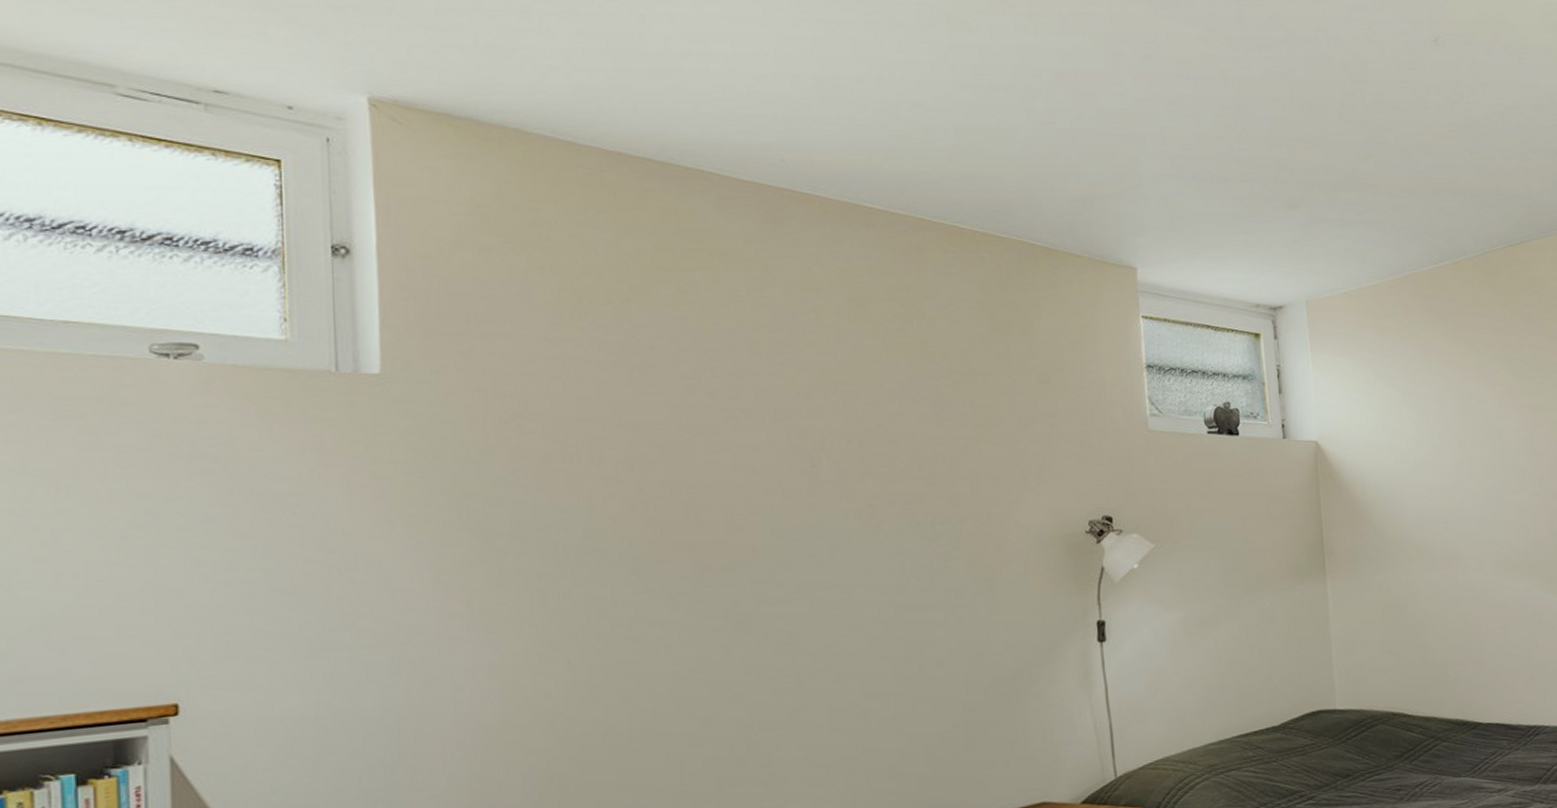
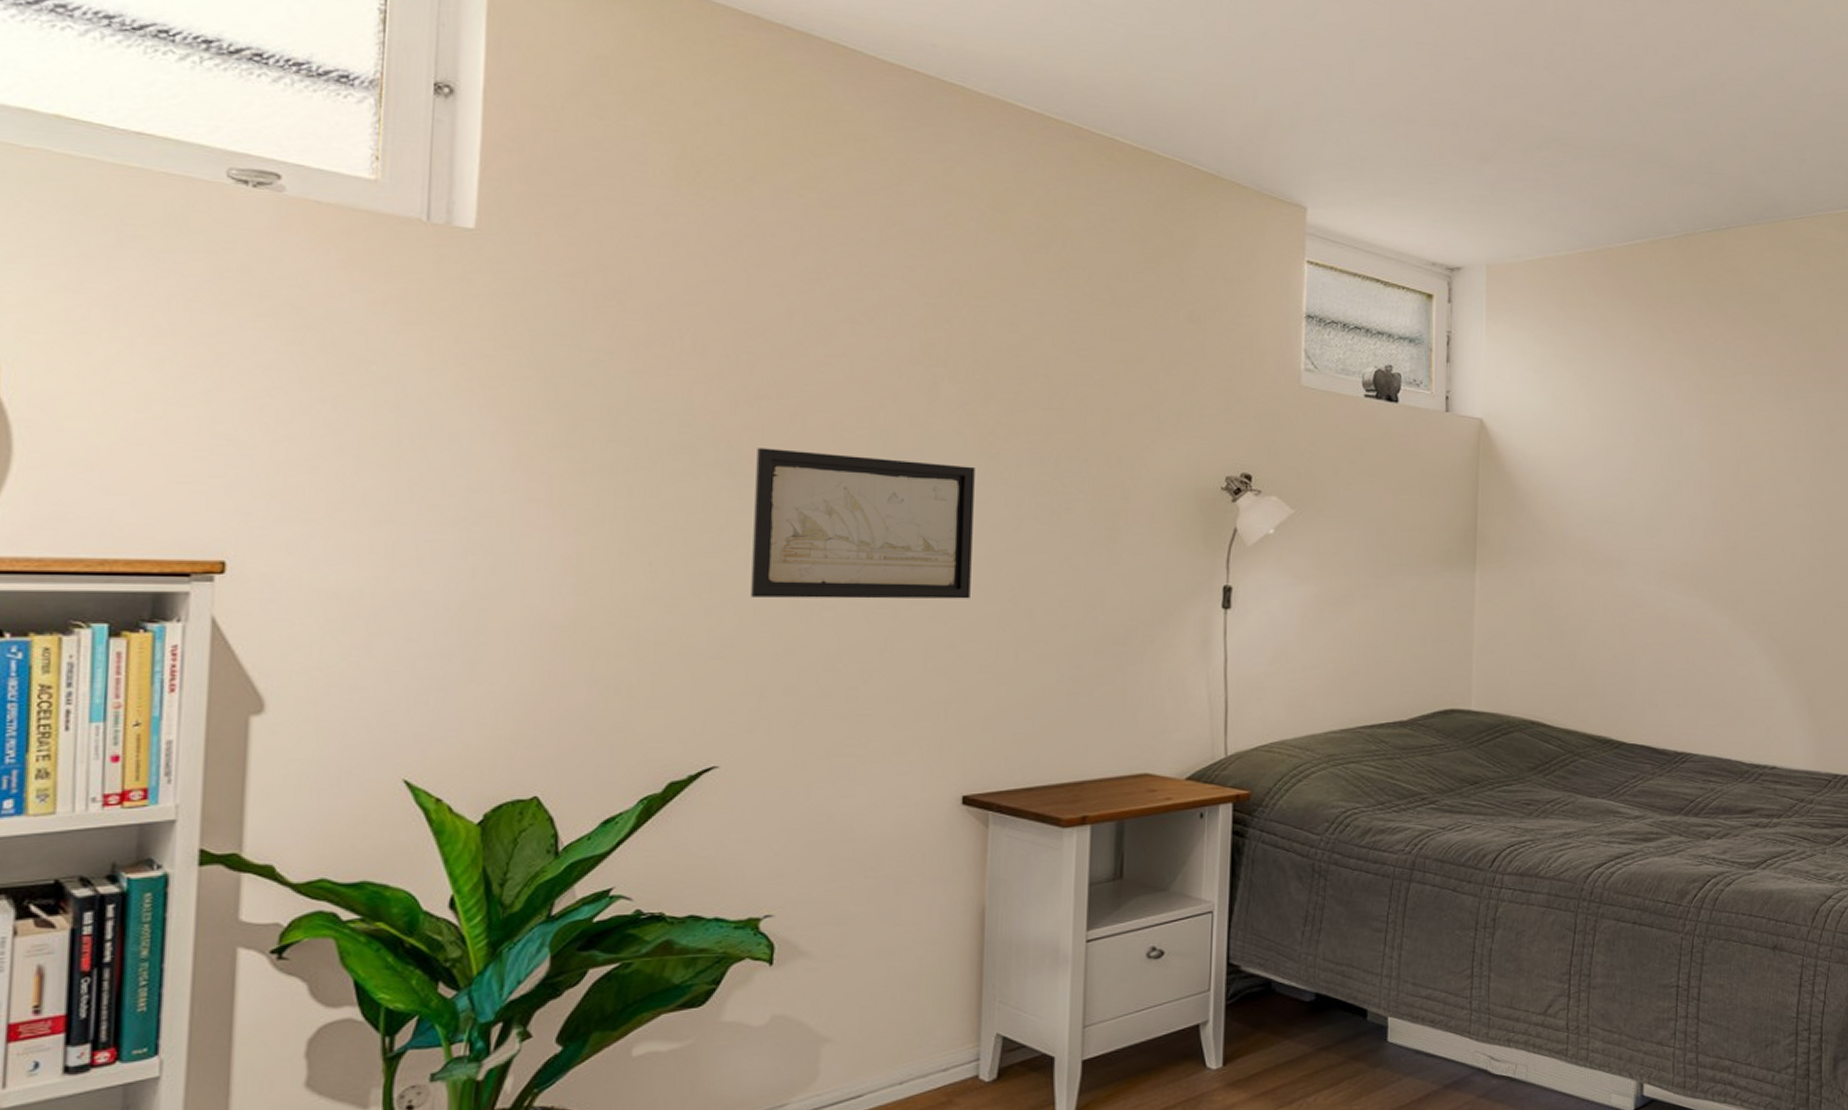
wall art: none [657,538,866,681] -> present [751,448,975,599]

